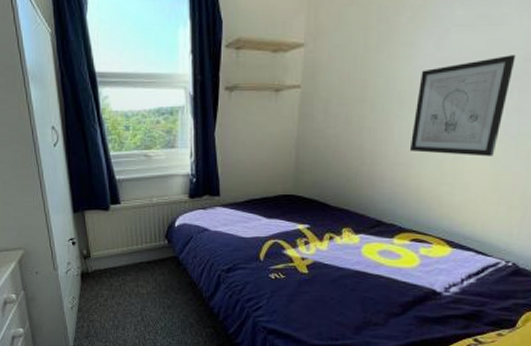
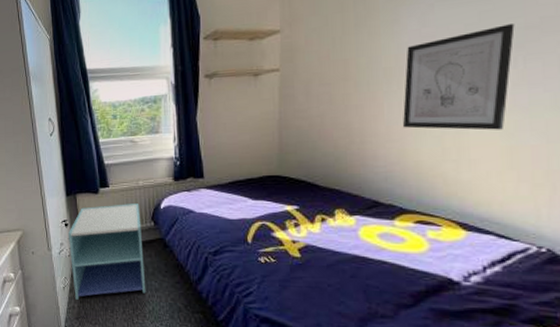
nightstand: none [75,221,158,319] -> present [68,204,146,300]

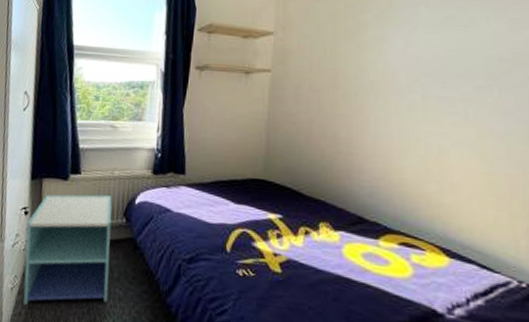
wall art: present [403,24,515,130] -> none [388,55,490,156]

